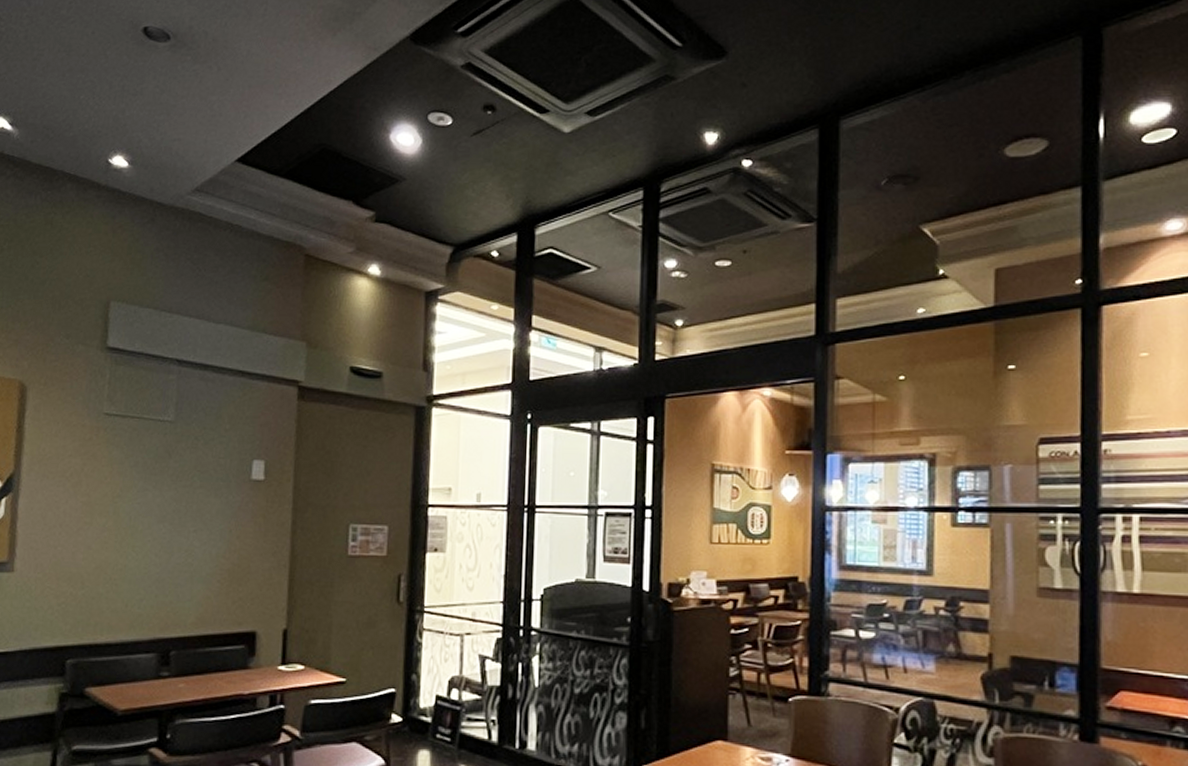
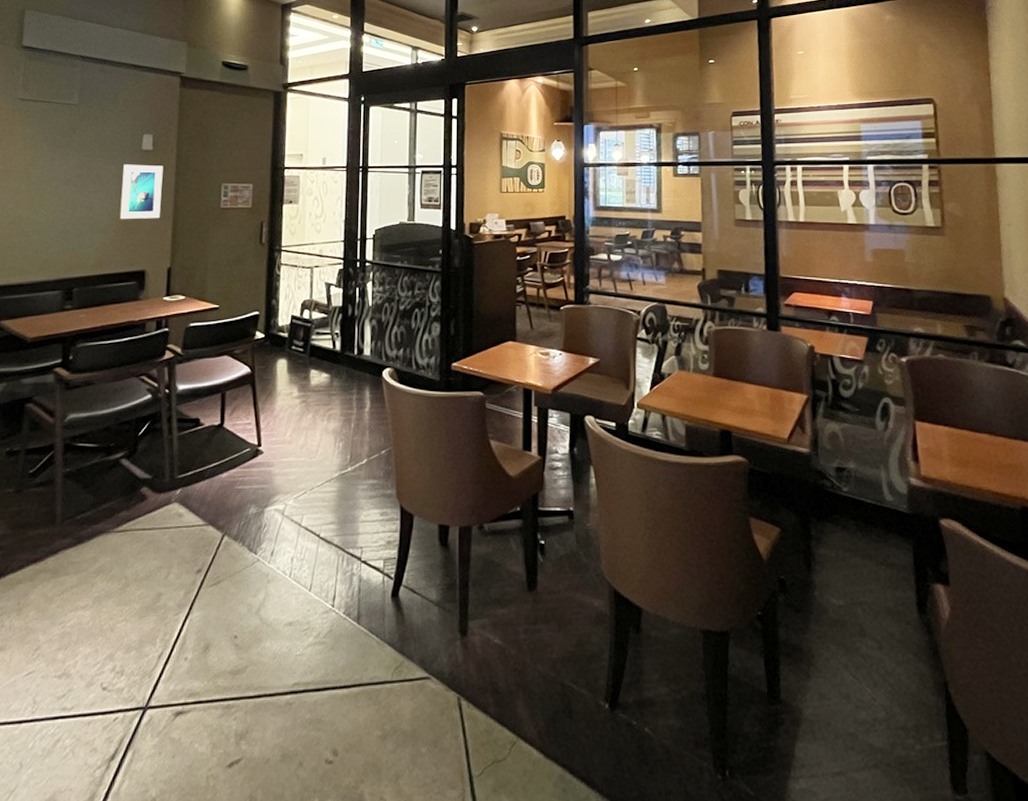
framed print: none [224,497,278,568] -> present [119,164,163,220]

